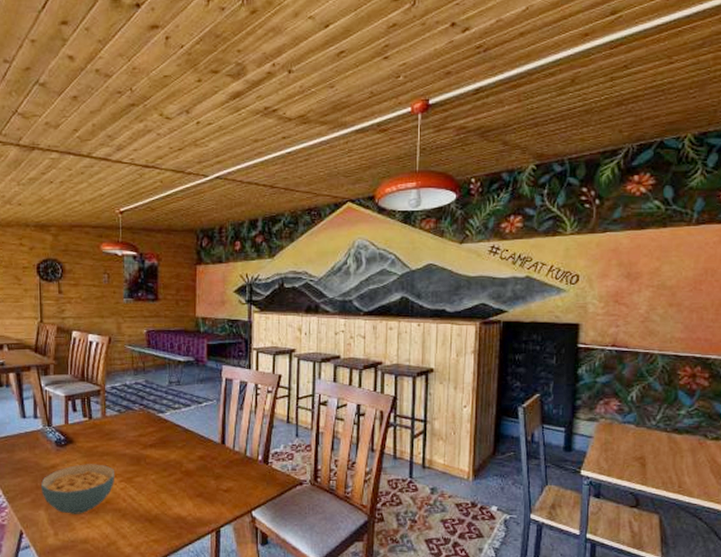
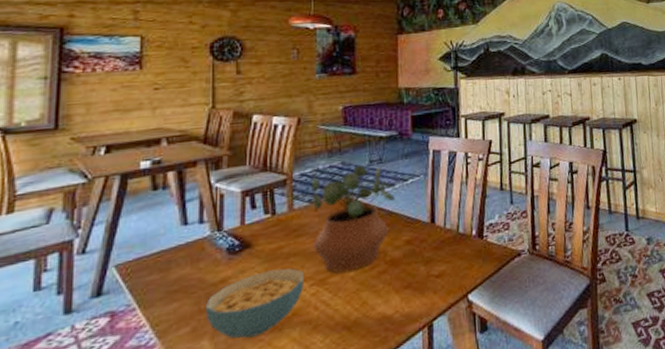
potted plant: none [120,384,193,475] -> present [311,165,398,273]

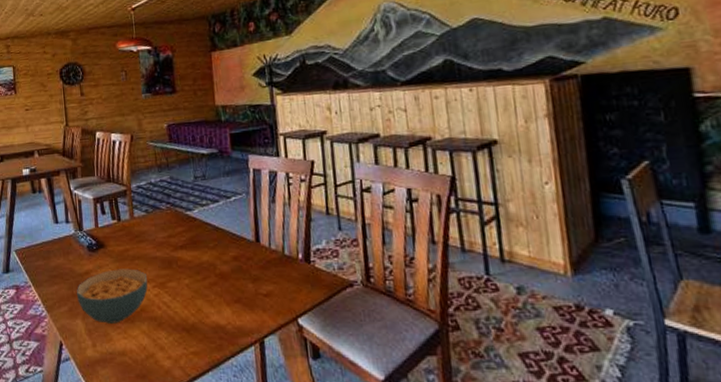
potted plant: present [311,165,398,273] -> none [146,180,222,279]

